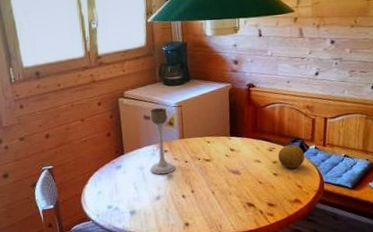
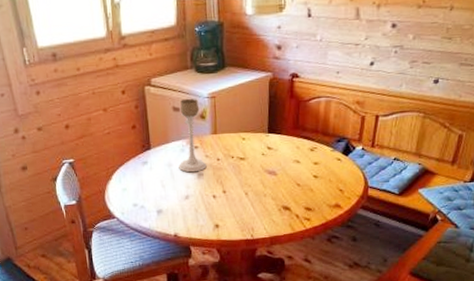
fruit: present [278,145,305,169] -> none [320,145,350,171]

